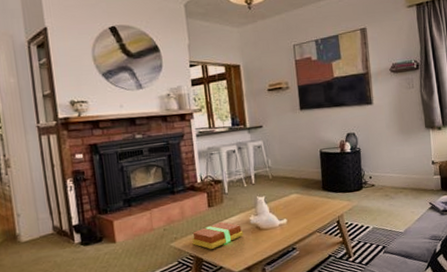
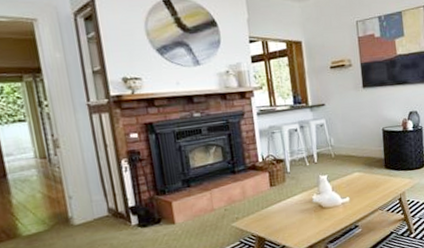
book: present [192,221,243,249] -> none [254,200,306,229]

